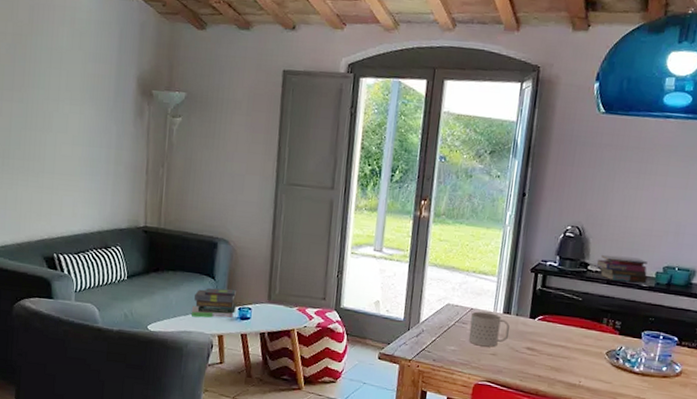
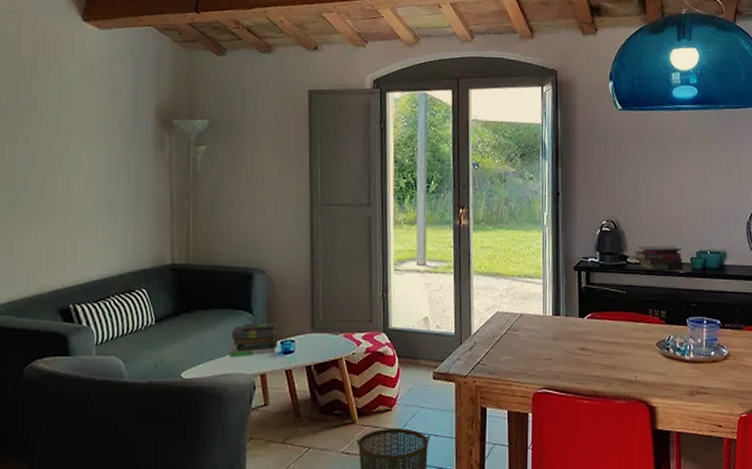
mug: present [468,311,510,348] -> none [522,317,562,352]

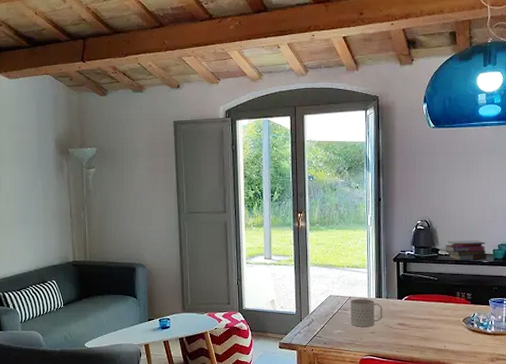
books: present [228,322,279,357] -> none [120,304,158,332]
mug: none [522,317,562,352] -> present [350,299,383,327]

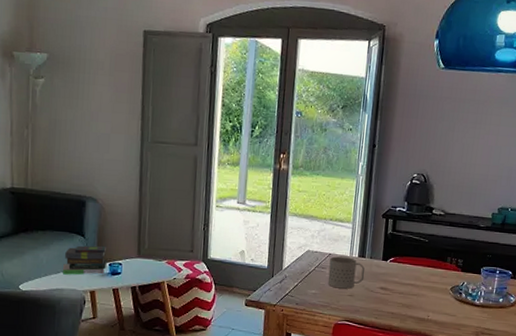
books: none [120,304,158,332] -> present [62,245,108,275]
books: present [445,240,487,260] -> none [440,199,485,224]

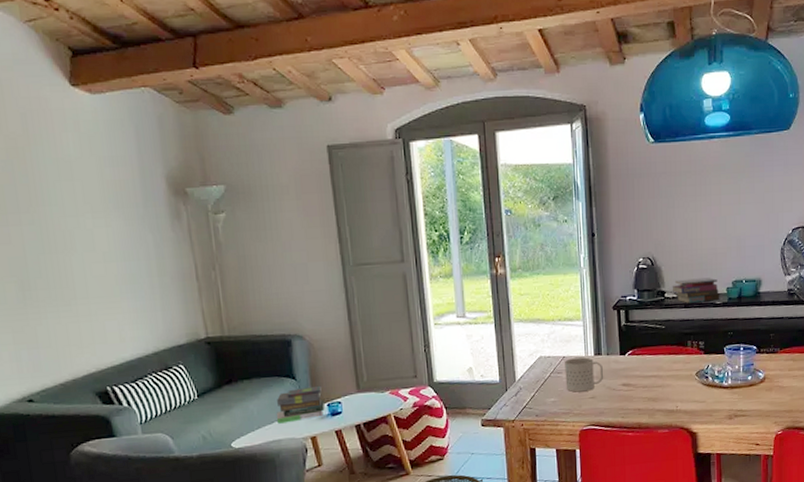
books: none [440,199,485,224] -> present [672,277,720,303]

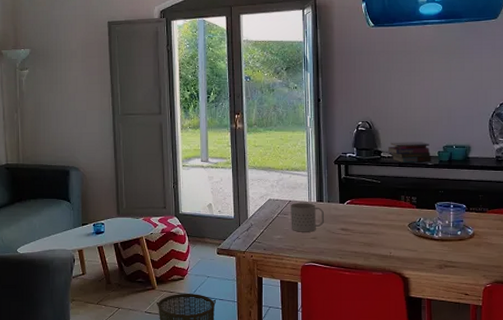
books: present [276,385,326,424] -> none [53,208,92,237]

